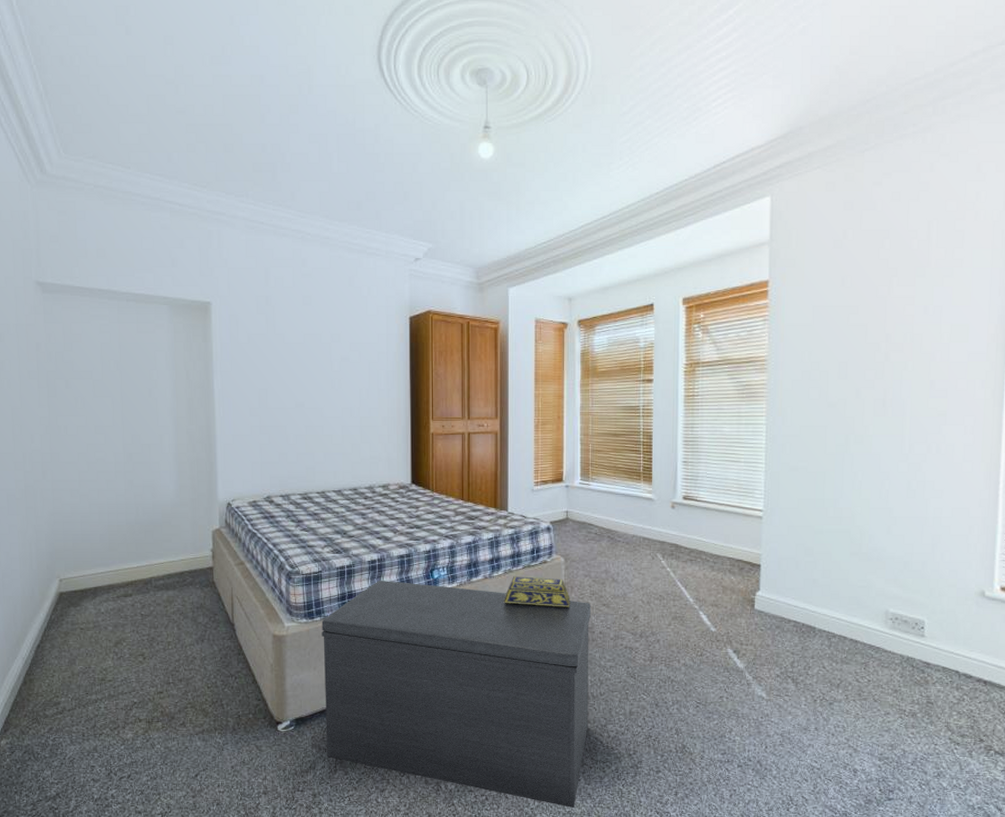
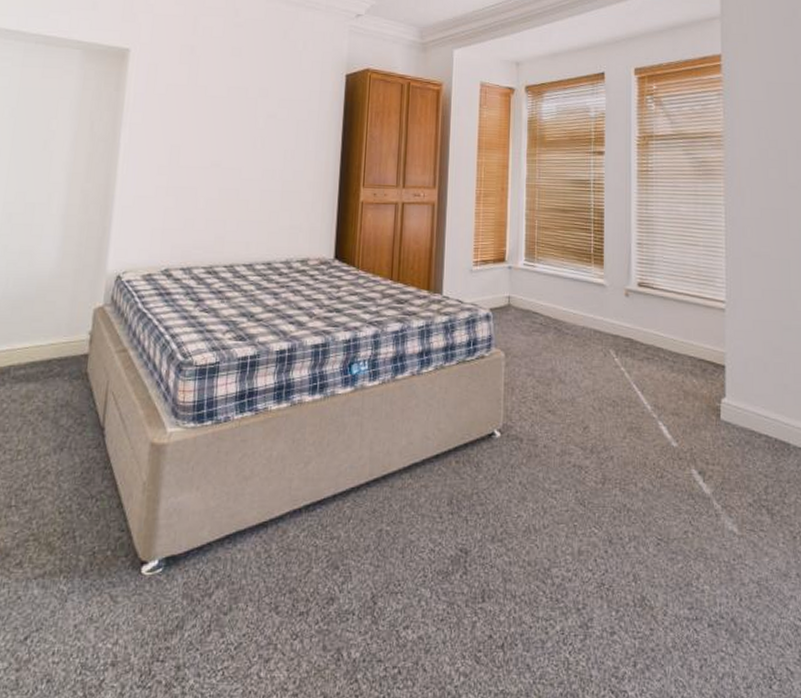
bench: present [321,581,591,809] -> none [200,376,534,686]
decorative box: present [503,576,570,607] -> none [432,374,511,414]

